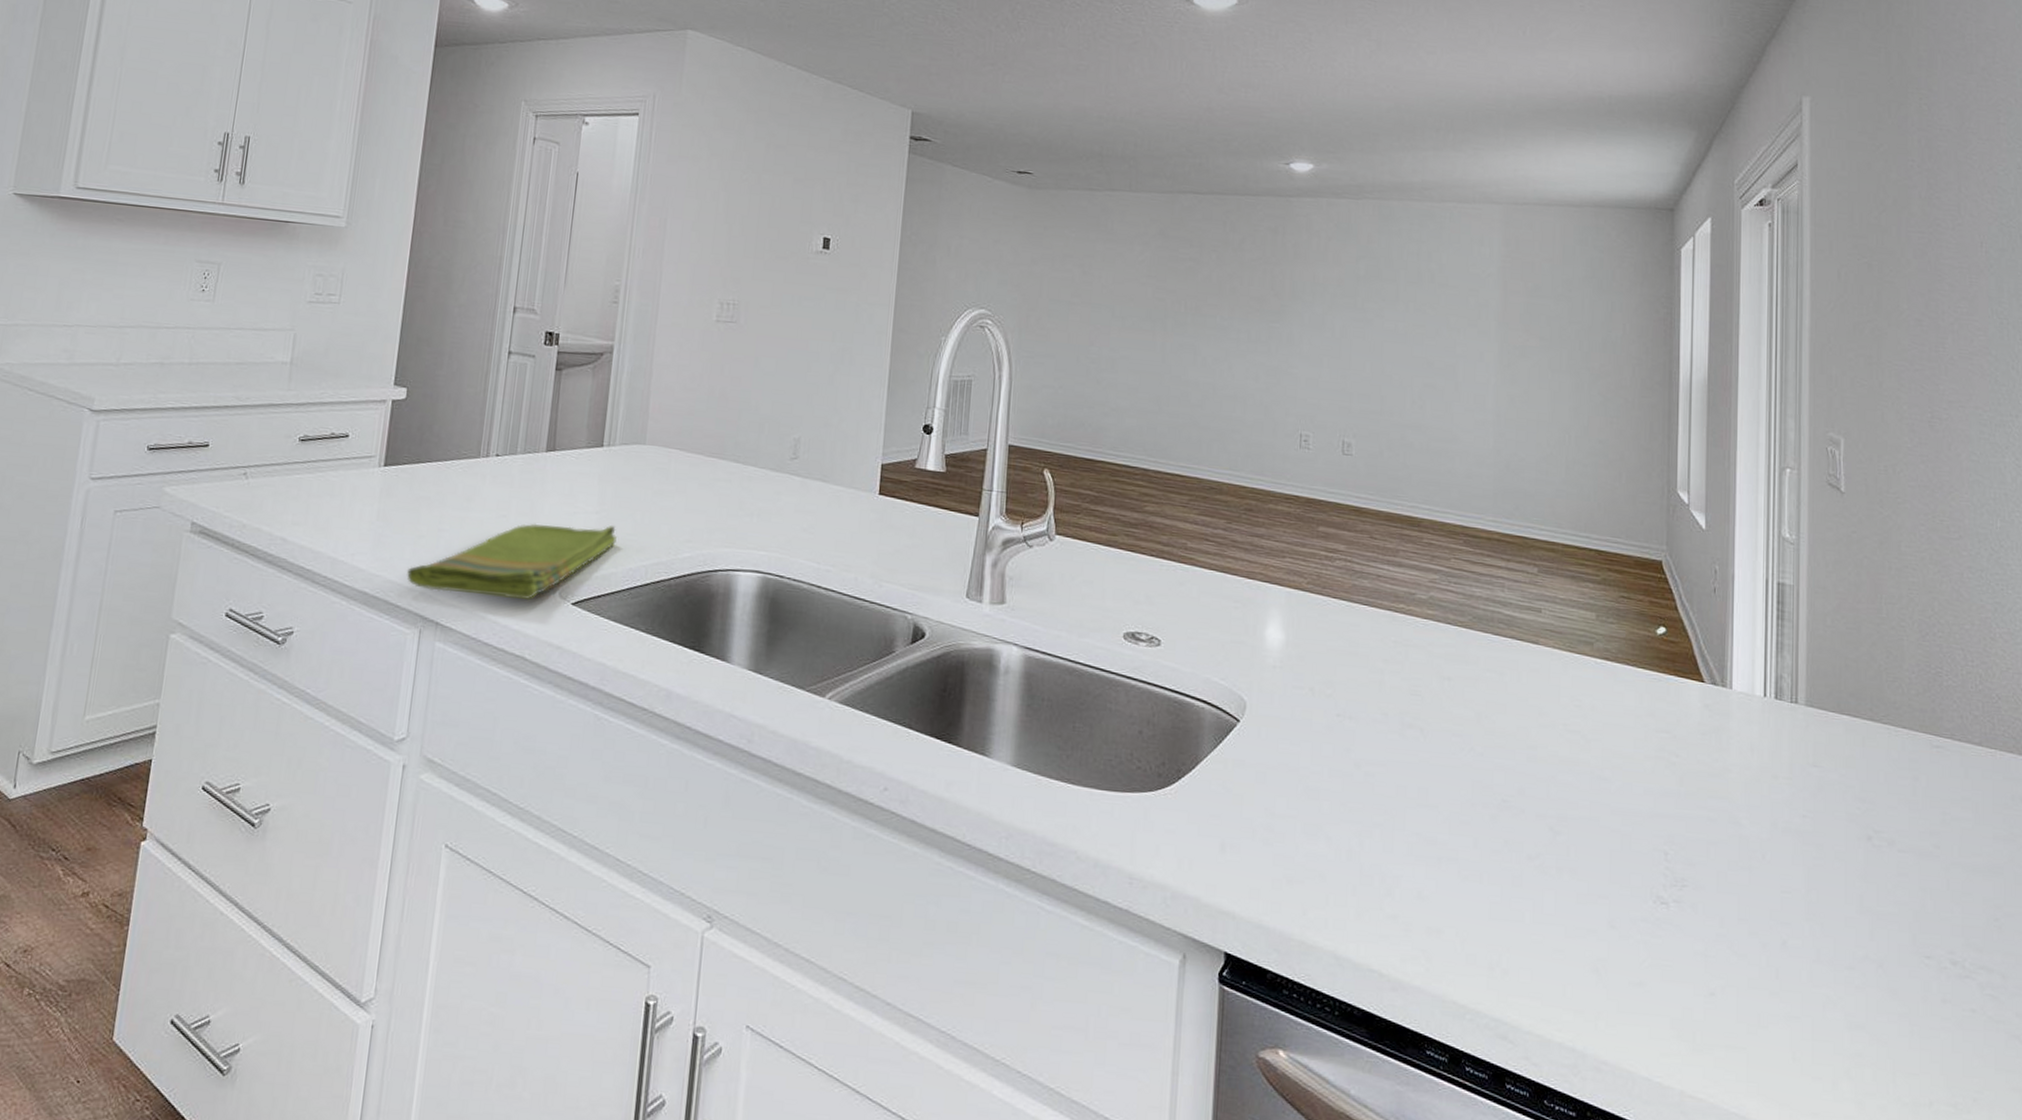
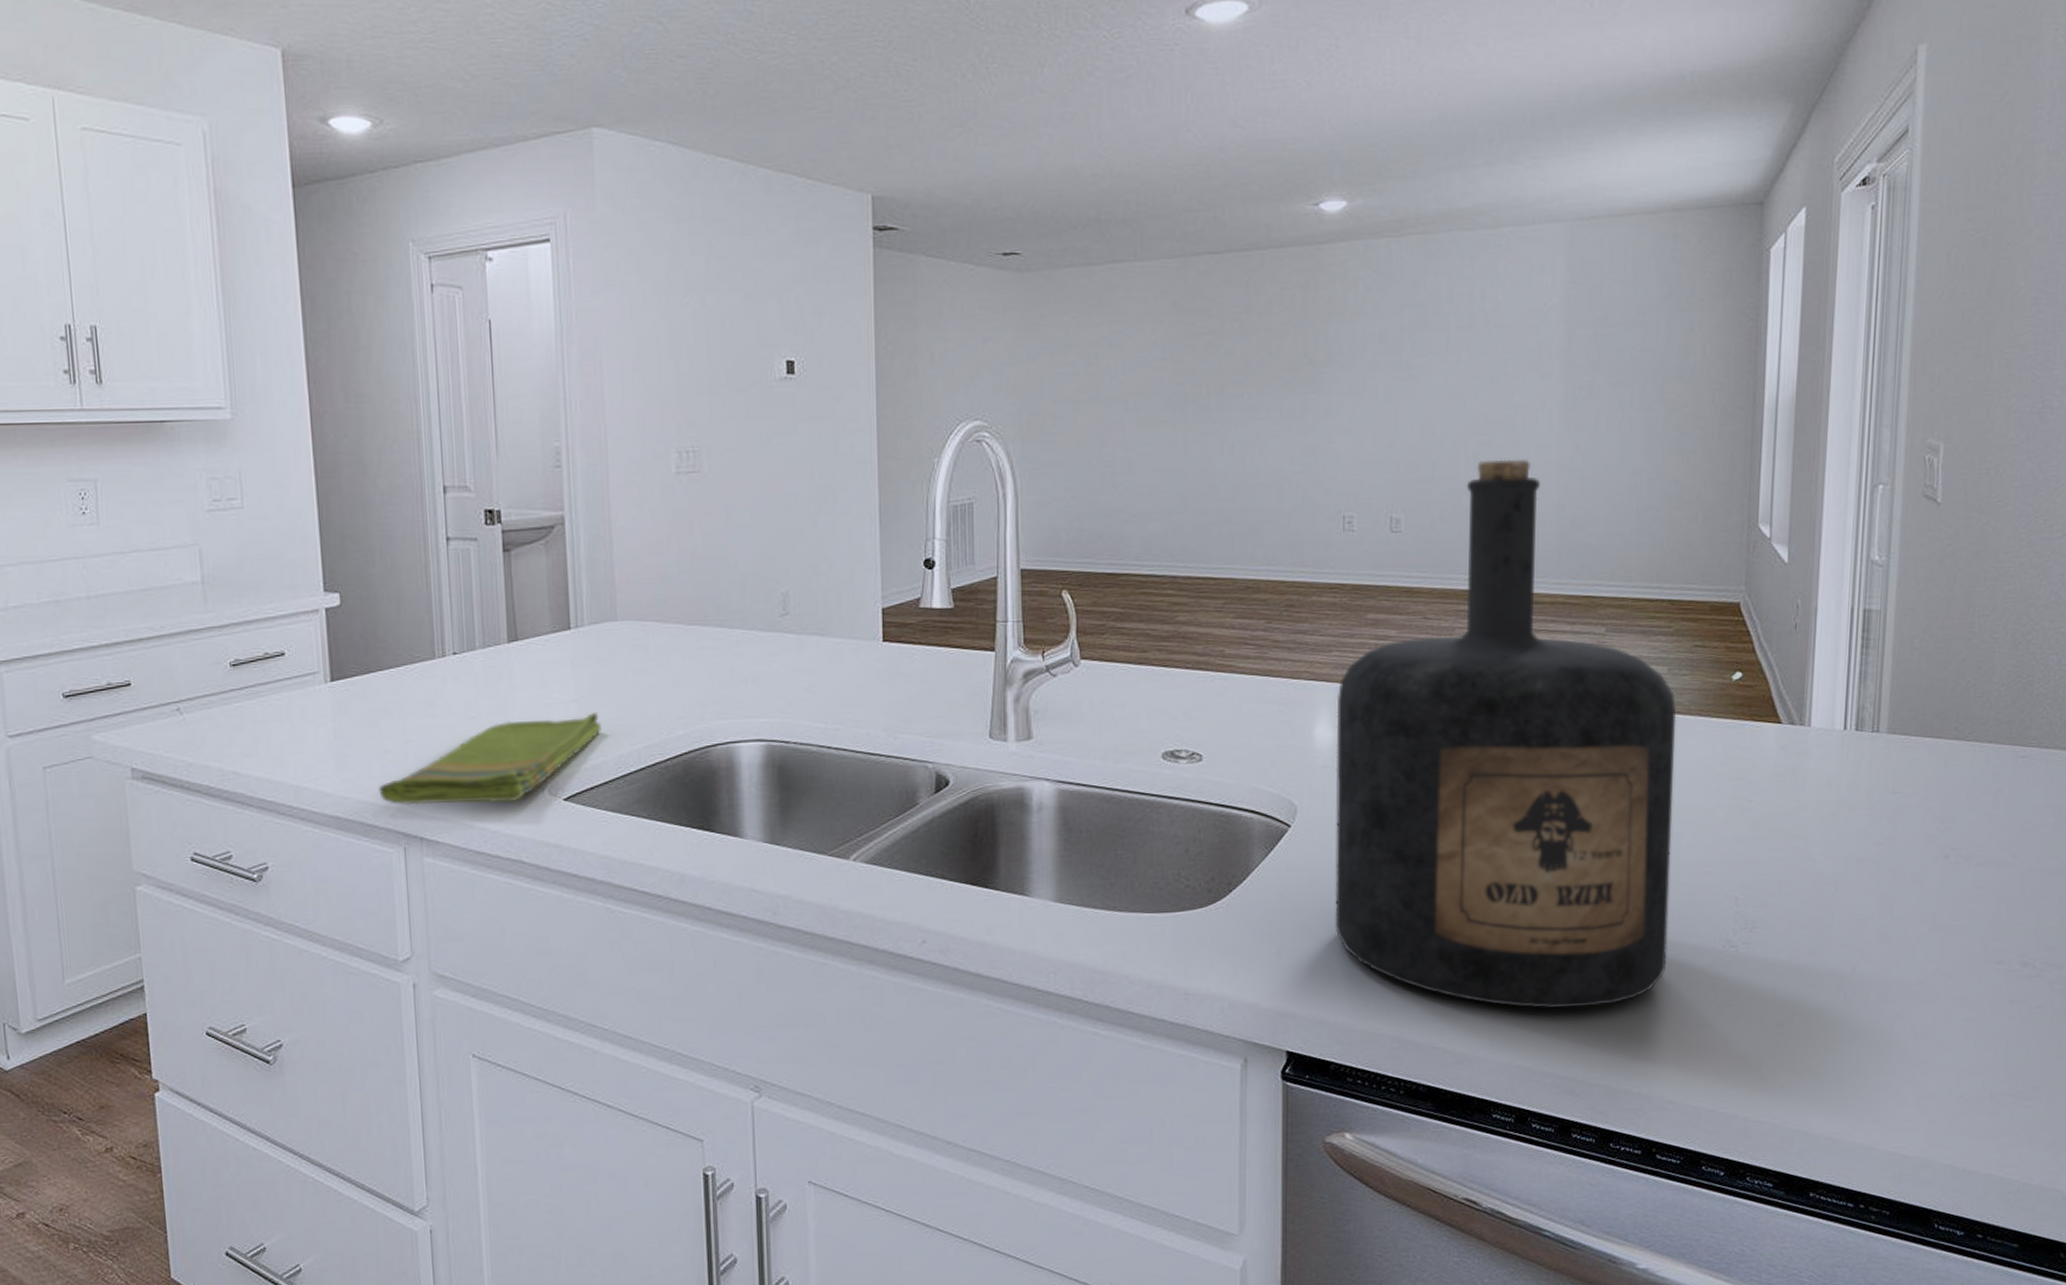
bottle: none [1277,400,1605,948] -> present [1335,458,1677,1009]

